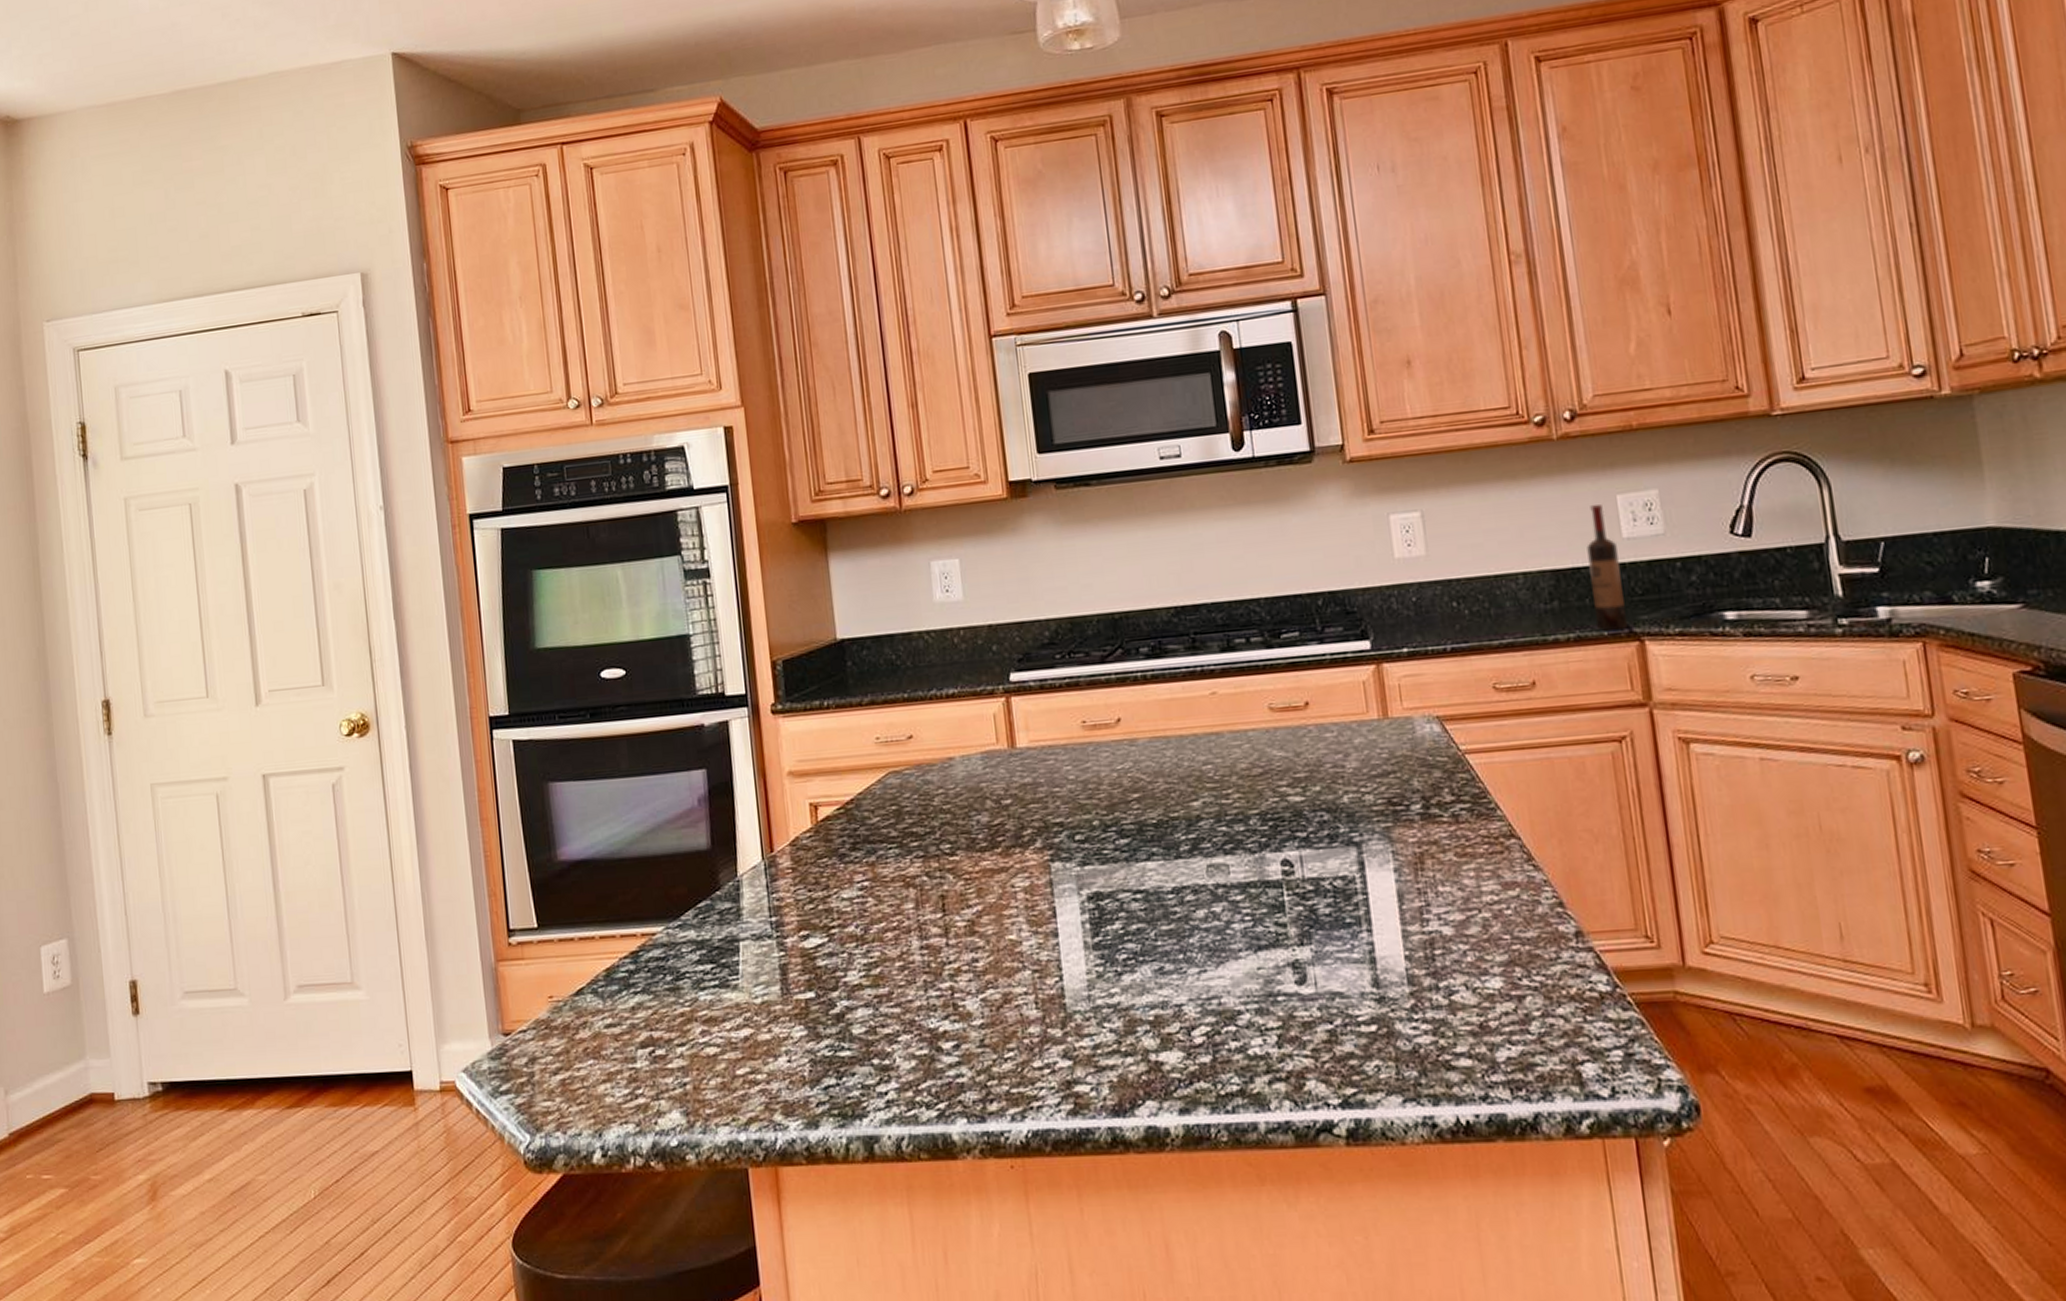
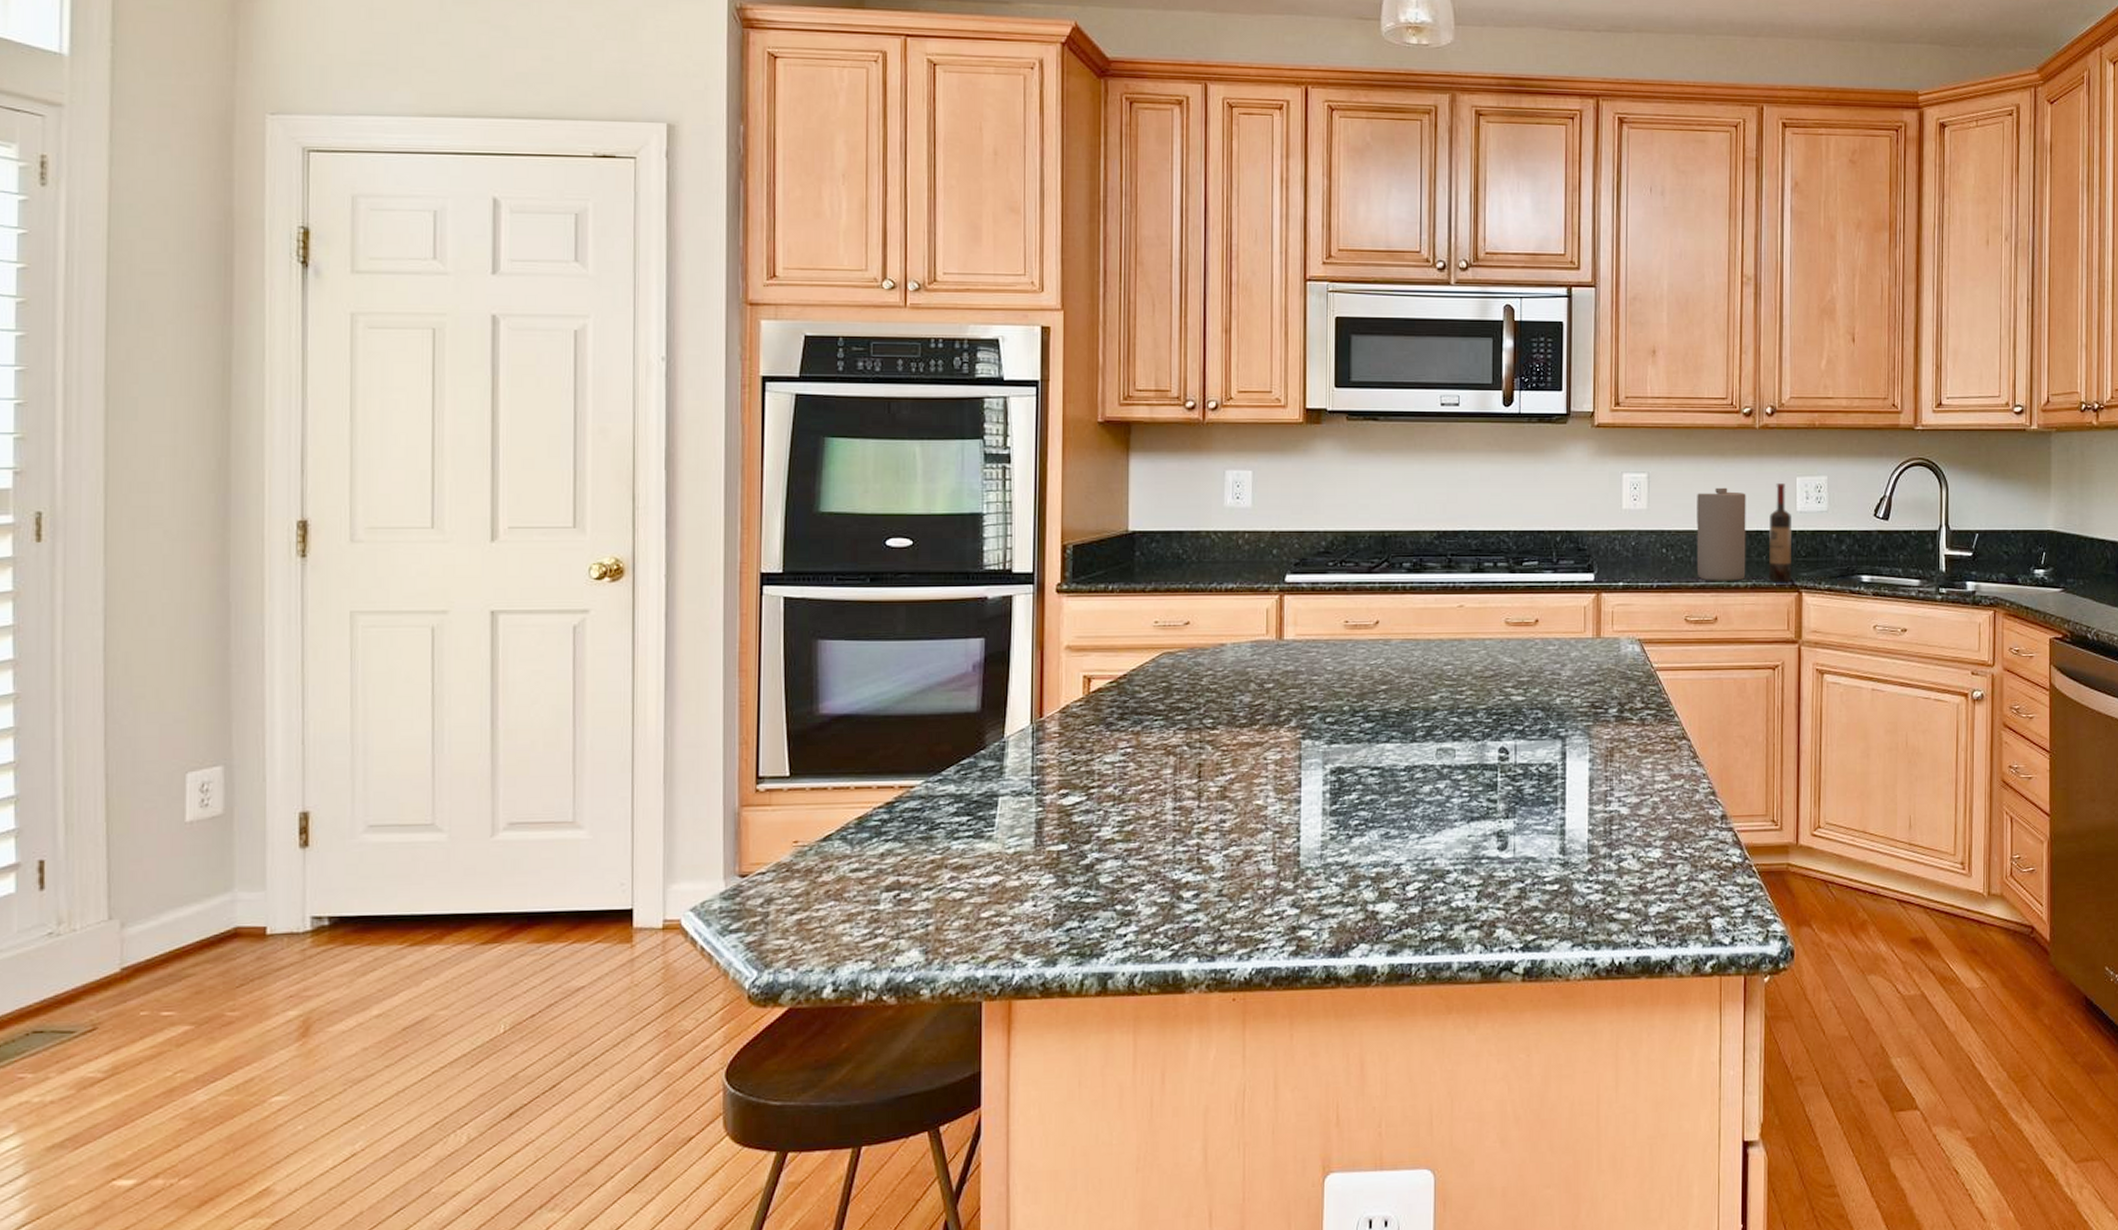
paper towel holder: none [1487,518,1566,637] -> present [1696,487,1746,581]

